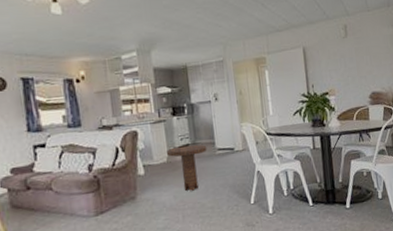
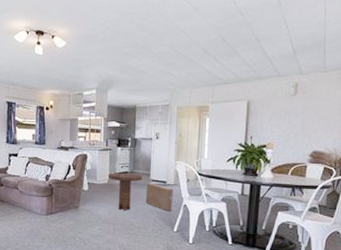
cardboard box: none [212,152,246,182] -> present [145,182,173,211]

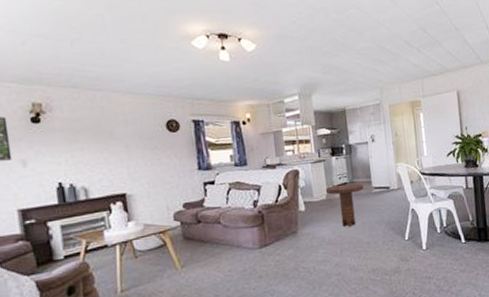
cardboard box: present [145,182,173,211] -> none [369,190,400,219]

